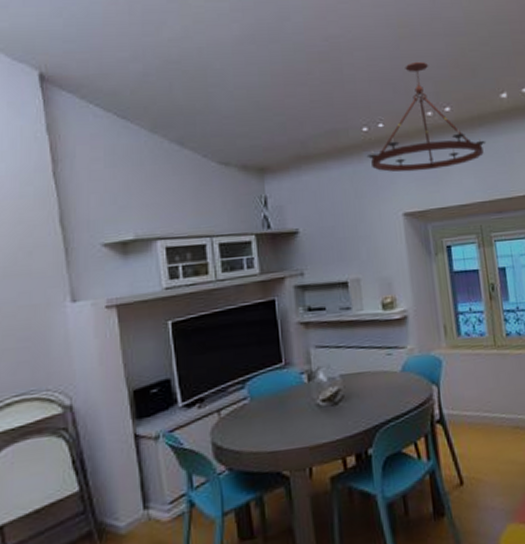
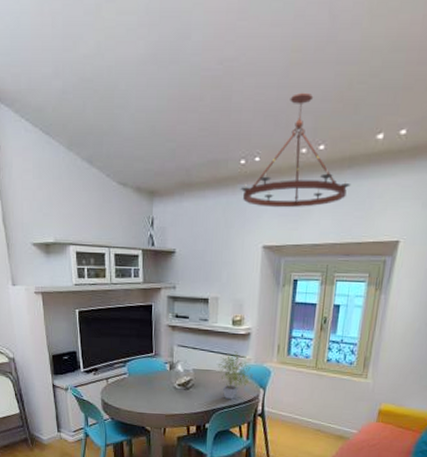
potted plant: none [372,342,420,408] -> present [217,351,253,399]

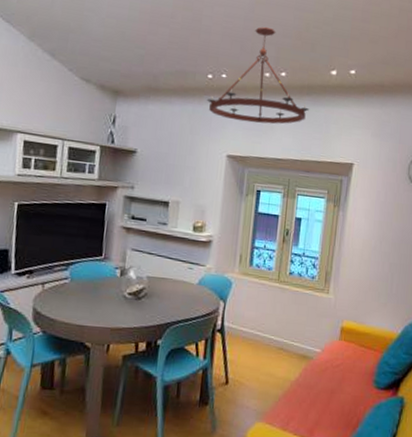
potted plant: present [217,351,253,399] -> none [175,259,213,312]

